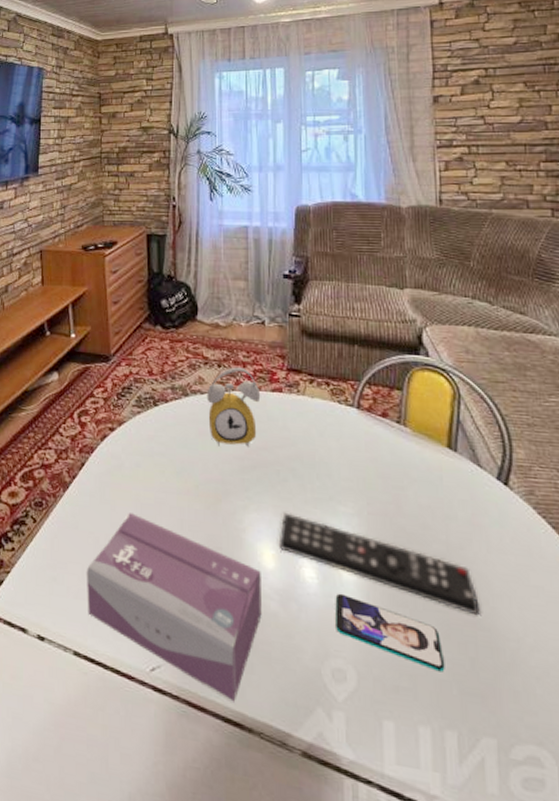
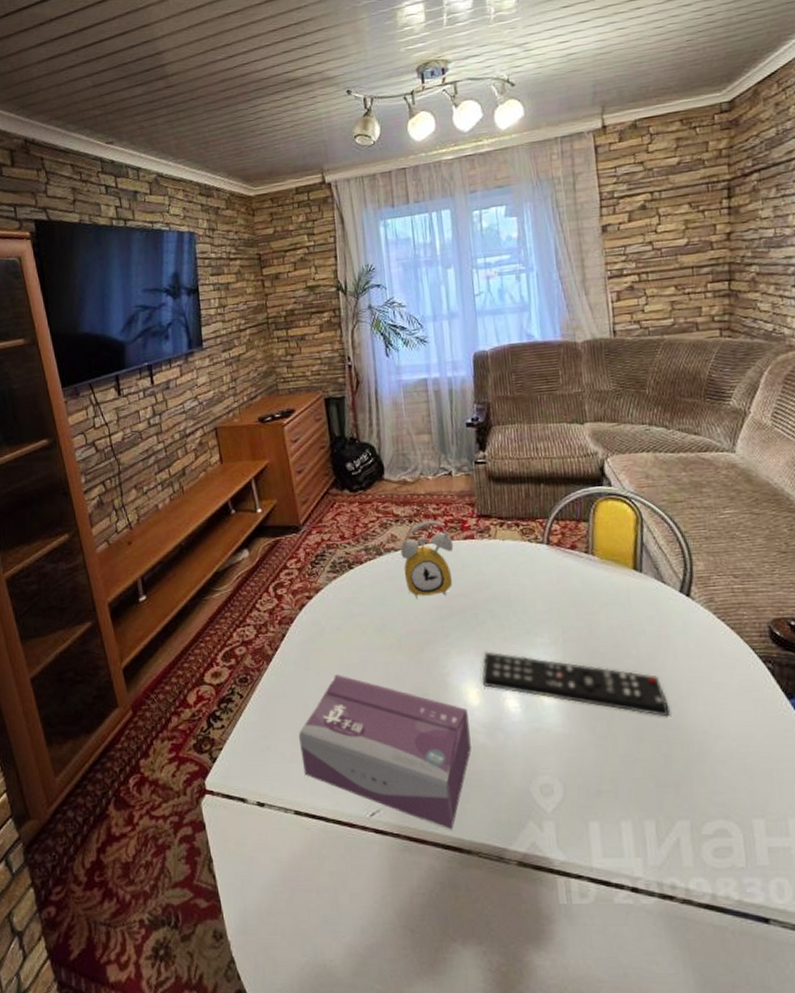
smartphone: present [335,593,445,673] -> none [538,717,642,772]

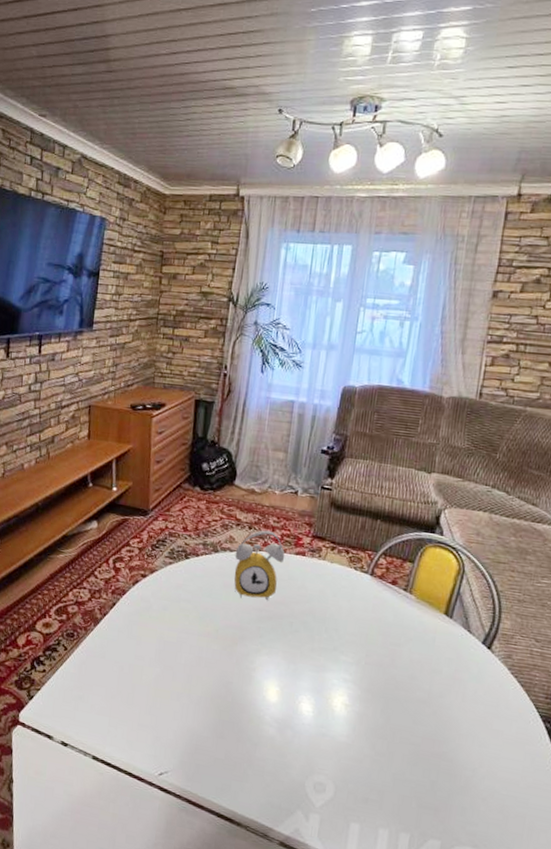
tissue box: present [298,674,471,831] -> none [108,648,265,804]
remote control: present [482,651,670,717] -> none [284,657,447,750]

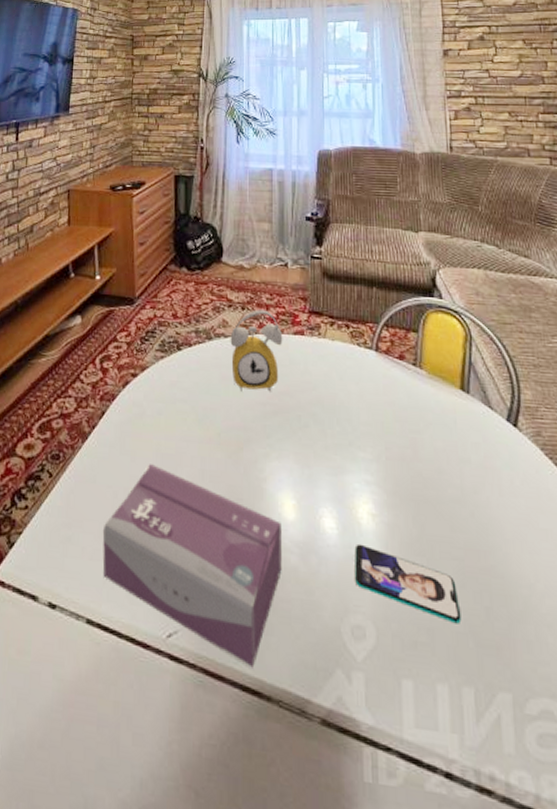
tissue box: none [108,648,265,804] -> present [102,464,282,670]
smartphone: none [322,725,410,790] -> present [354,543,462,624]

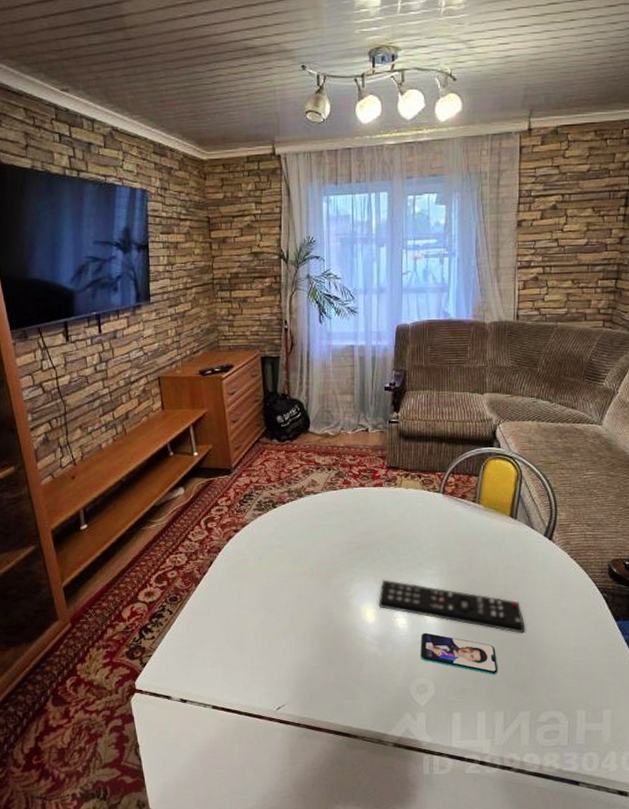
tissue box: present [102,464,282,670] -> none [219,596,365,721]
alarm clock: present [230,309,283,392] -> none [319,469,365,535]
remote control: none [300,459,493,563] -> present [379,579,525,634]

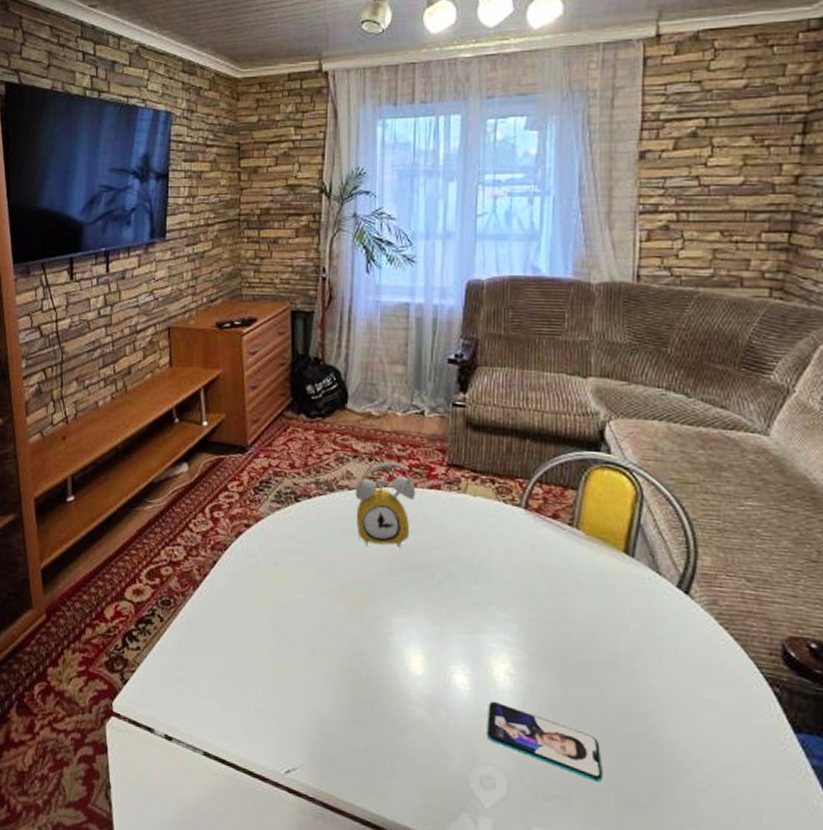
alarm clock: none [319,469,365,535] -> present [355,461,416,548]
remote control: present [379,579,525,634] -> none [430,617,646,728]

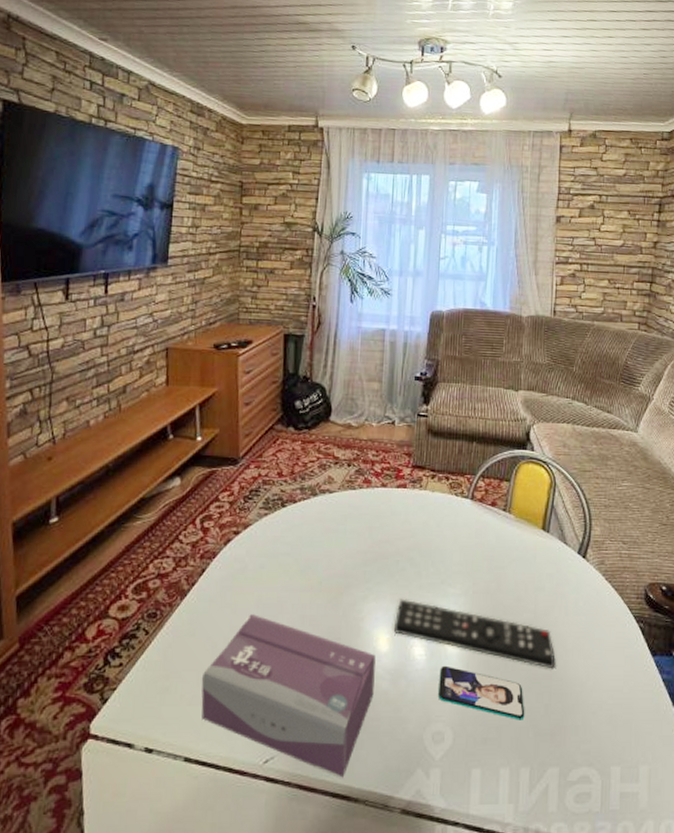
tissue box: none [217,614,408,807] -> present [201,614,376,779]
alarm clock: present [355,461,416,548] -> none [335,465,387,542]
remote control: none [430,617,646,728] -> present [394,599,555,669]

